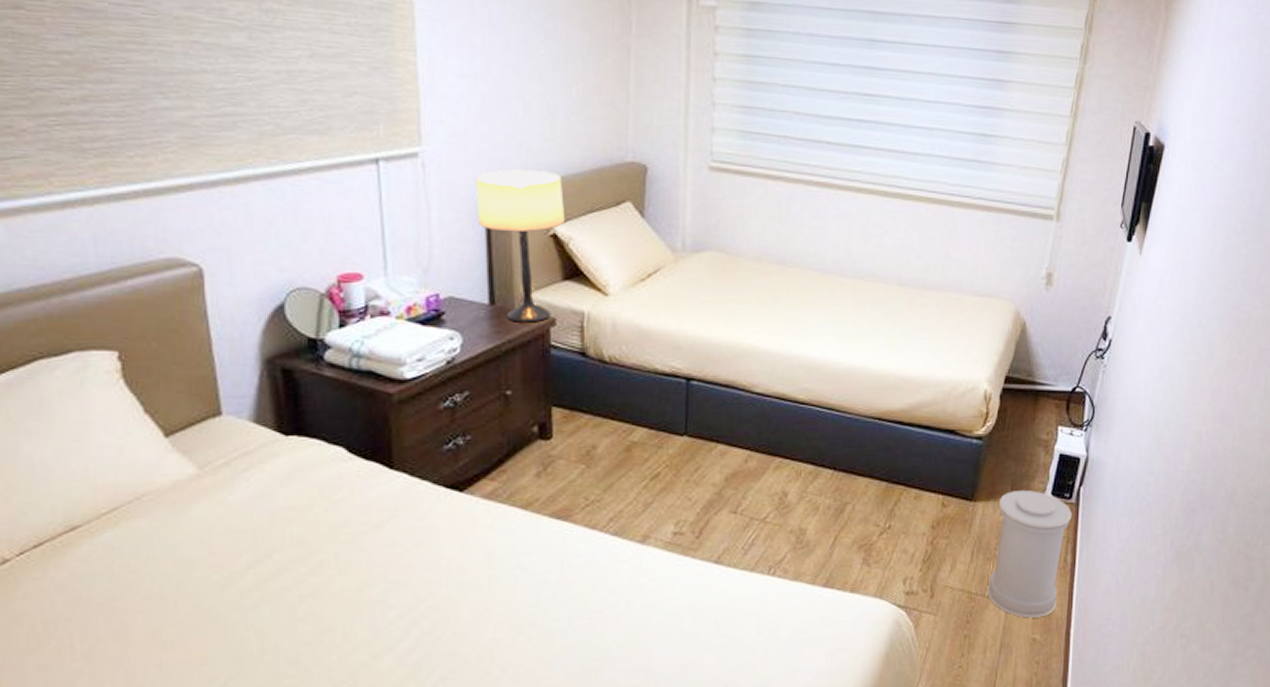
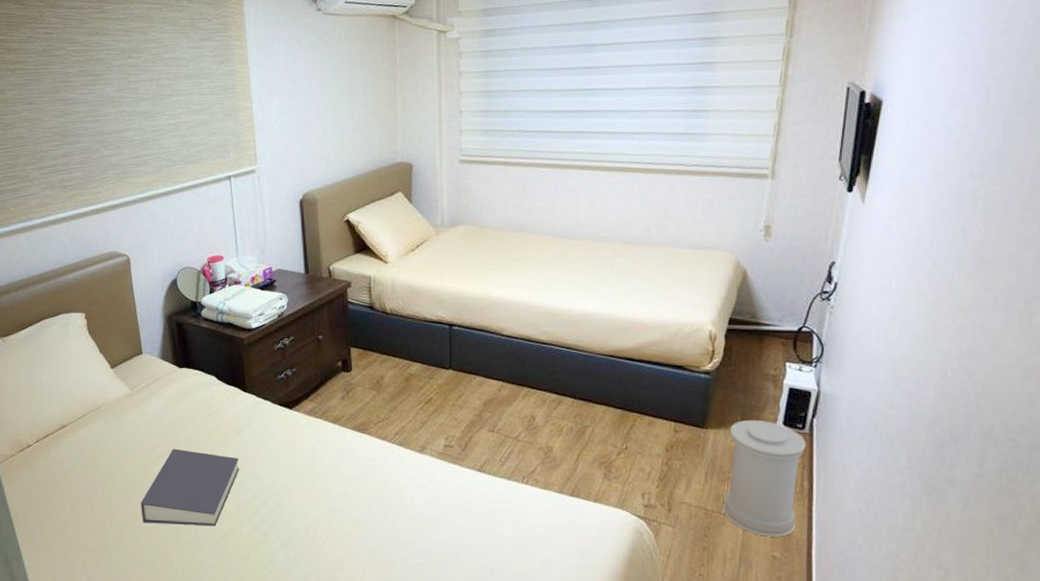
book: none [212,554,379,666] -> present [140,449,239,526]
table lamp: present [476,169,566,323] -> none [293,174,355,286]

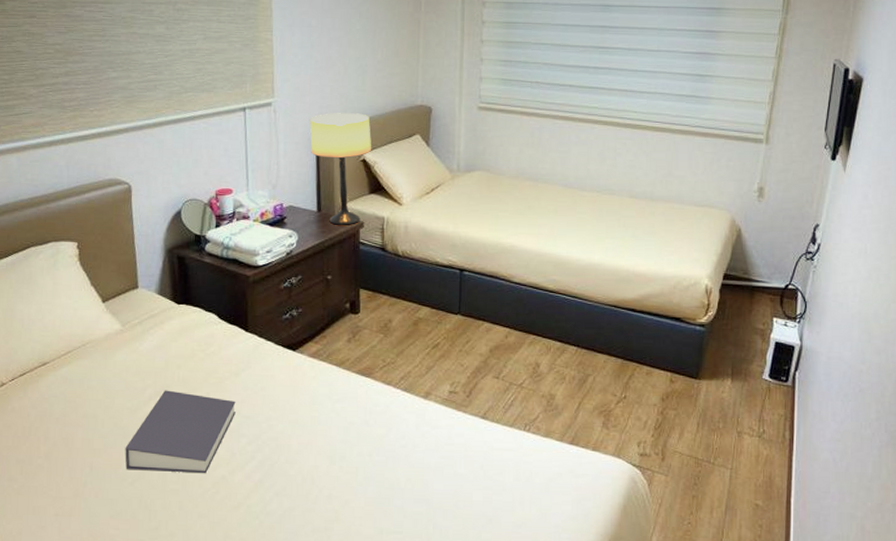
table lamp: none [293,174,355,286] -> present [310,113,372,225]
trash can: present [723,419,806,537] -> none [712,371,789,486]

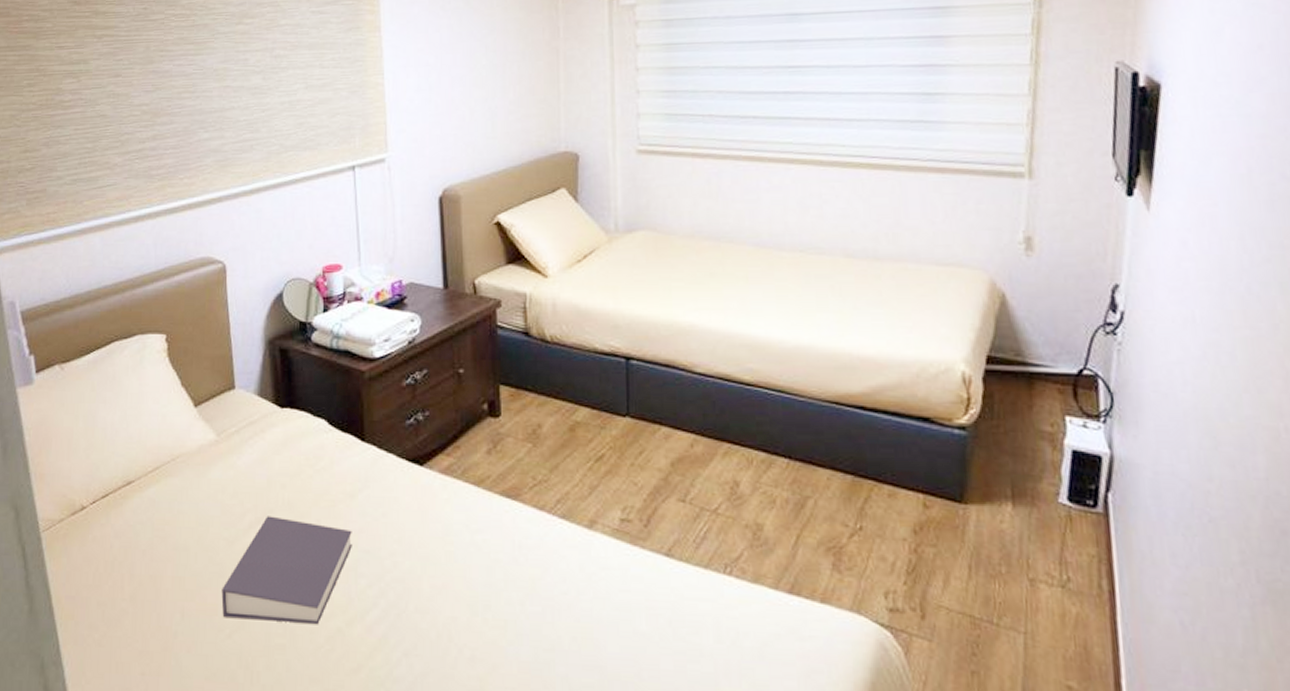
table lamp: present [310,113,372,225] -> none [432,166,508,305]

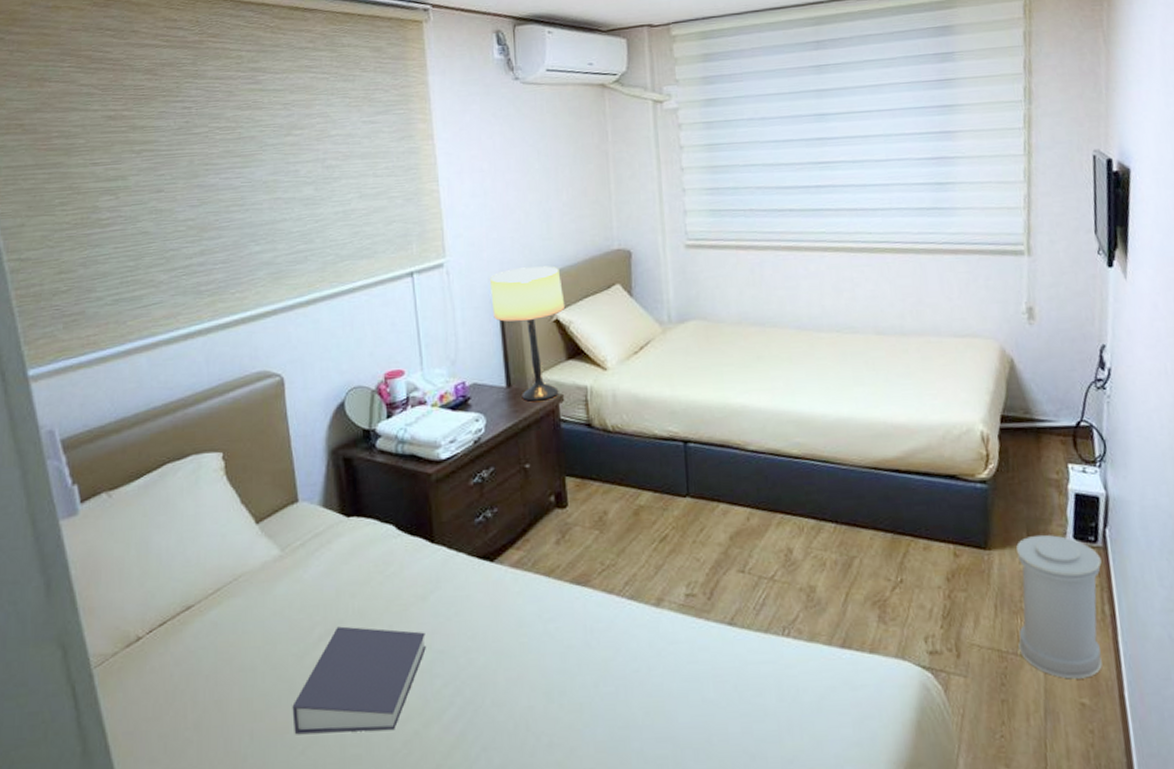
table lamp: none [432,166,508,305] -> present [490,266,566,402]
trash can: none [994,492,1101,659] -> present [1016,534,1103,679]

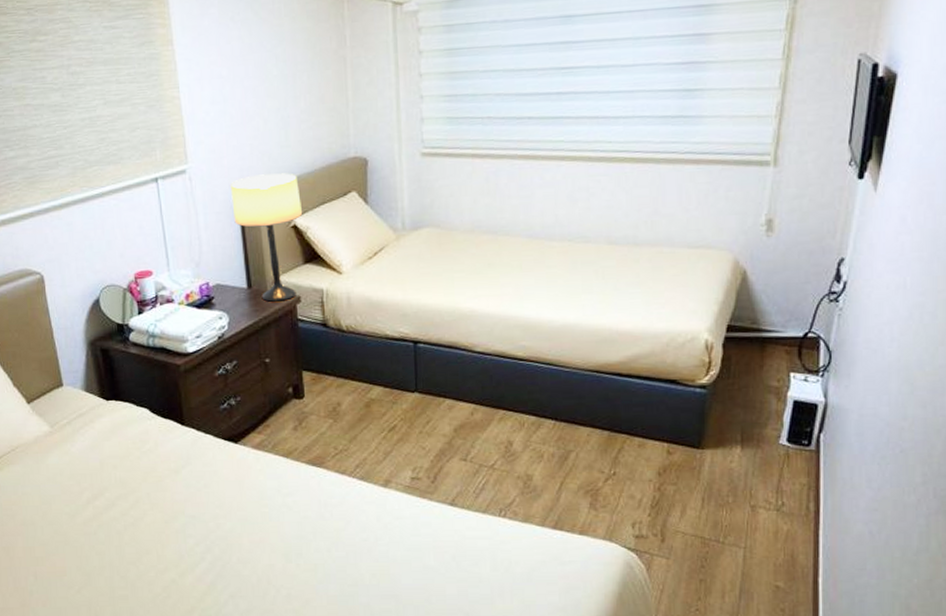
book: present [292,626,426,735] -> none [68,492,180,578]
trash can: present [1016,534,1103,679] -> none [721,437,812,565]

